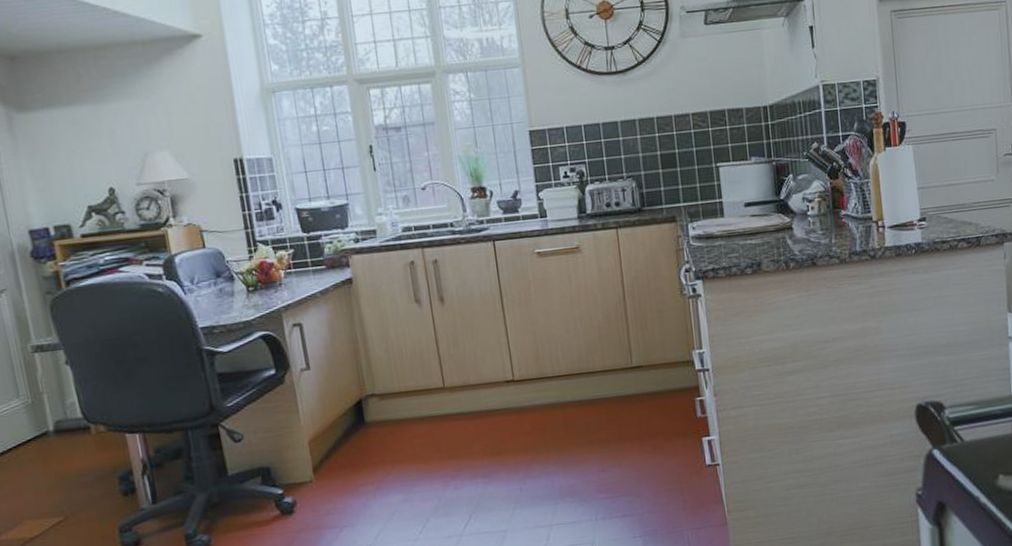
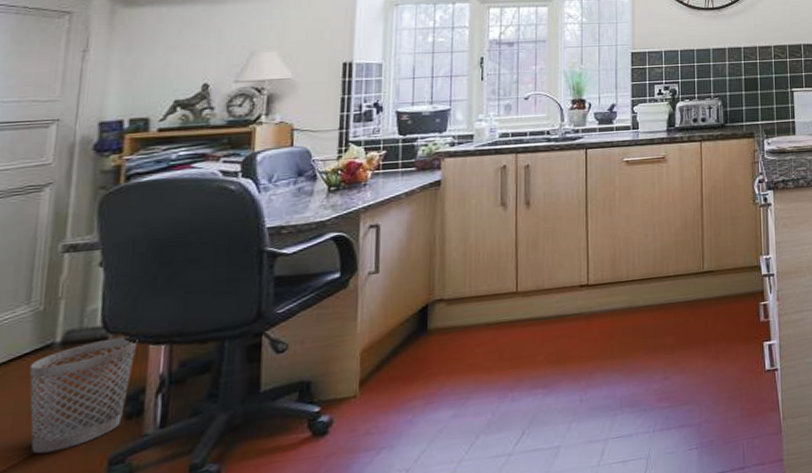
wastebasket: none [34,426,120,522] -> present [29,336,138,454]

